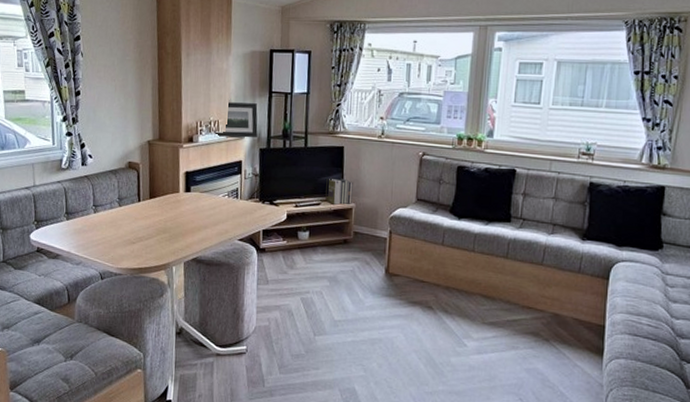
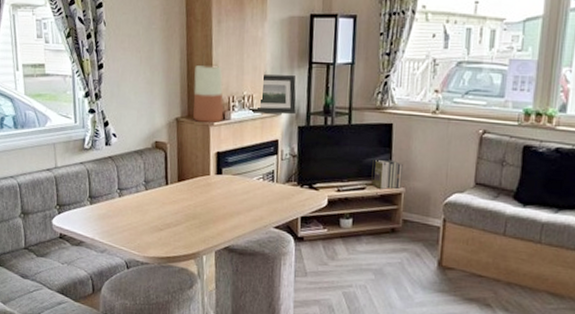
vase: none [164,93,192,145] -> present [193,65,224,123]

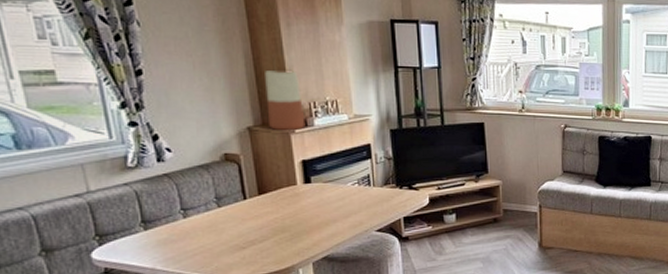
picture frame: present [248,75,297,115] -> none [333,79,386,118]
books: present [371,159,403,190] -> none [469,156,498,184]

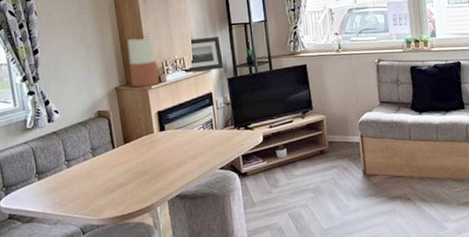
picture frame: none [333,79,386,118] -> present [181,37,224,73]

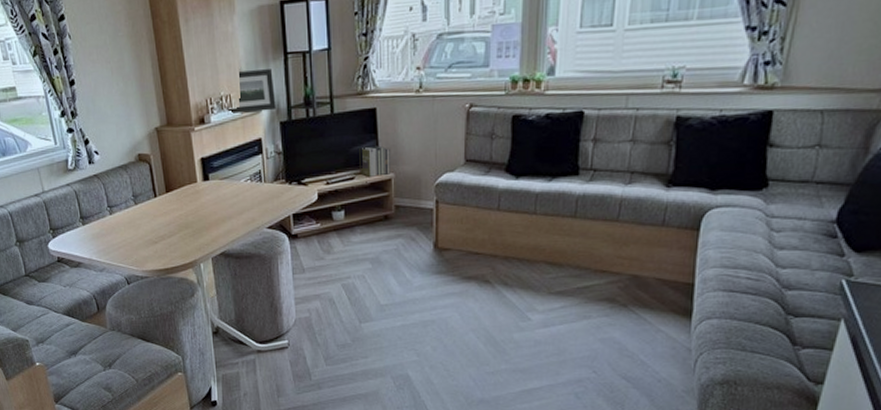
vase: present [127,37,160,88] -> none [168,68,204,129]
books: none [295,94,322,120] -> present [359,145,391,177]

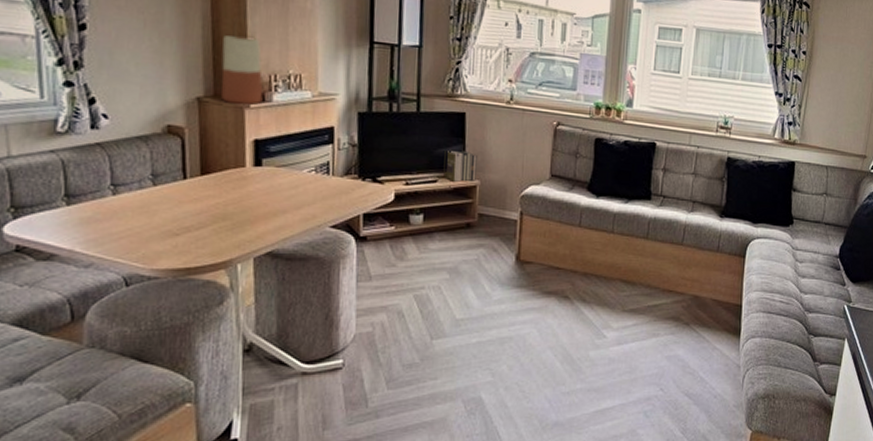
vase: none [168,68,204,129] -> present [221,35,263,105]
picture frame: present [227,69,276,114] -> none [295,52,356,99]

